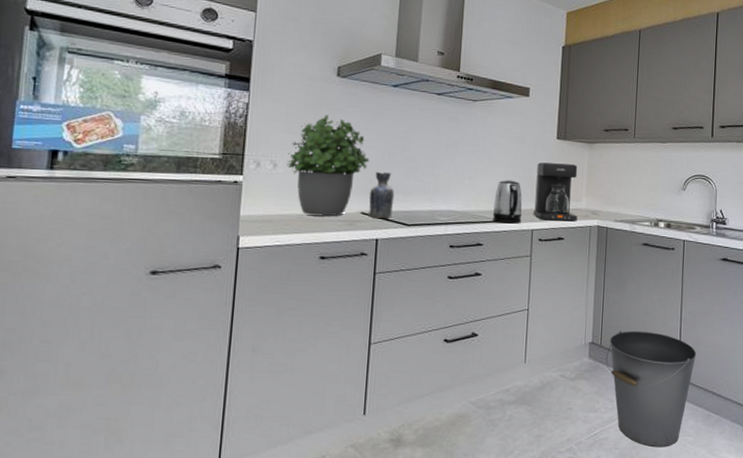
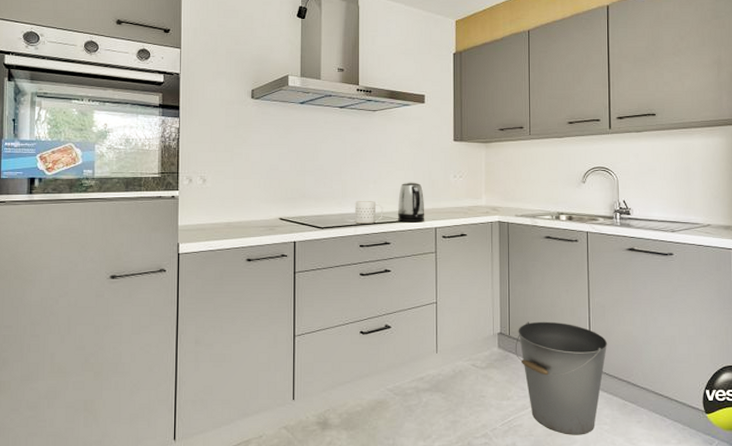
potted plant: present [287,115,370,217] -> none [214,133,284,224]
ceramic jug: present [369,171,395,219] -> none [285,181,308,224]
mug: none [446,196,478,223] -> present [354,200,383,224]
coffee maker: present [533,162,578,222] -> none [435,164,478,218]

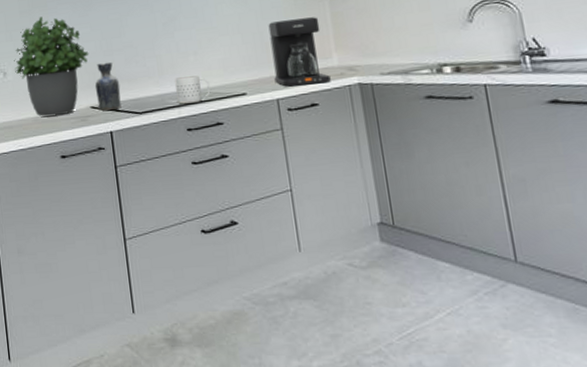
potted plant: none [214,133,284,224] -> present [14,16,89,117]
ceramic jug: none [285,181,308,224] -> present [94,61,121,112]
kettle: present [397,182,425,223] -> none [226,47,263,97]
coffee maker: none [435,164,478,218] -> present [268,17,331,87]
bucket: present [515,321,608,435] -> none [403,204,538,351]

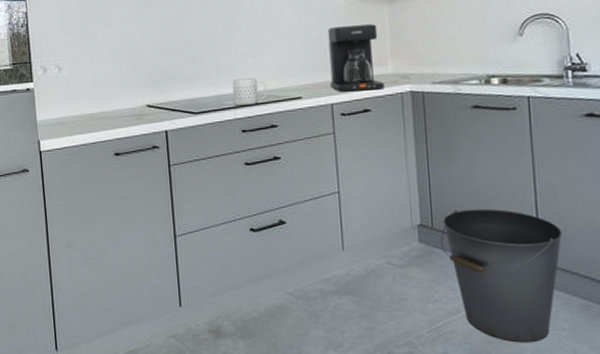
potted plant: present [14,16,89,117] -> none [69,11,147,114]
ceramic jug: present [94,61,121,112] -> none [151,60,178,110]
bucket: none [403,204,538,351] -> present [440,208,563,343]

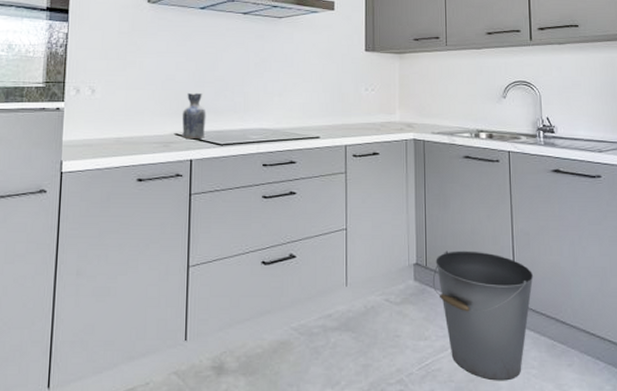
ceramic jug: none [151,60,178,110] -> present [181,92,207,140]
mug: present [231,77,267,106] -> none [257,114,289,141]
coffee maker: present [327,24,384,92] -> none [345,76,392,135]

